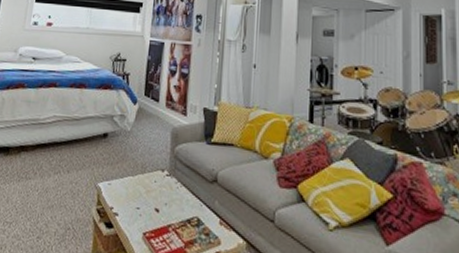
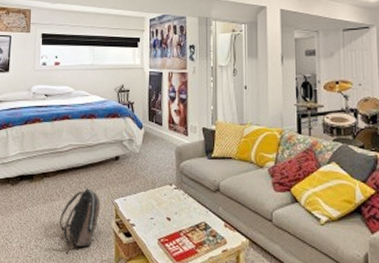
backpack: none [32,166,82,242] -> present [59,187,101,253]

